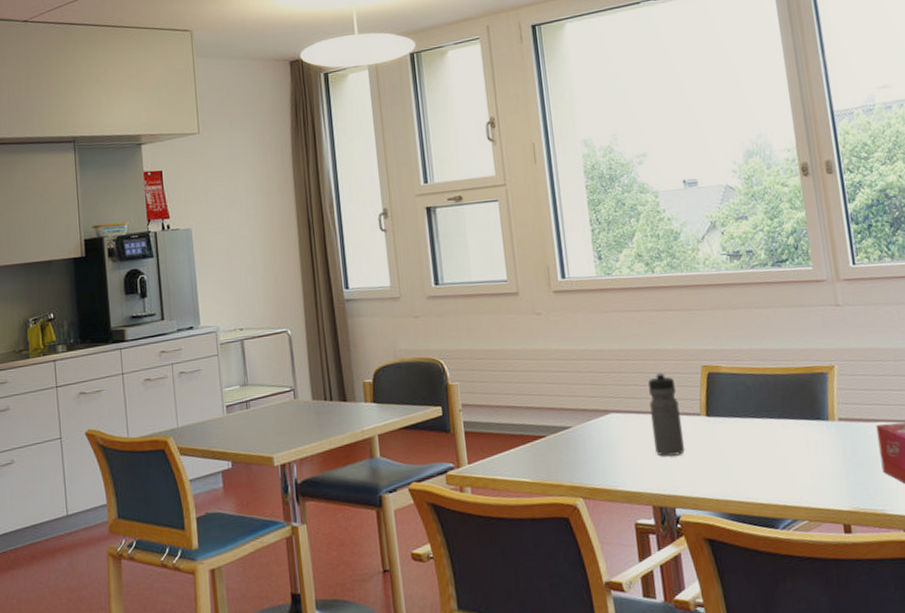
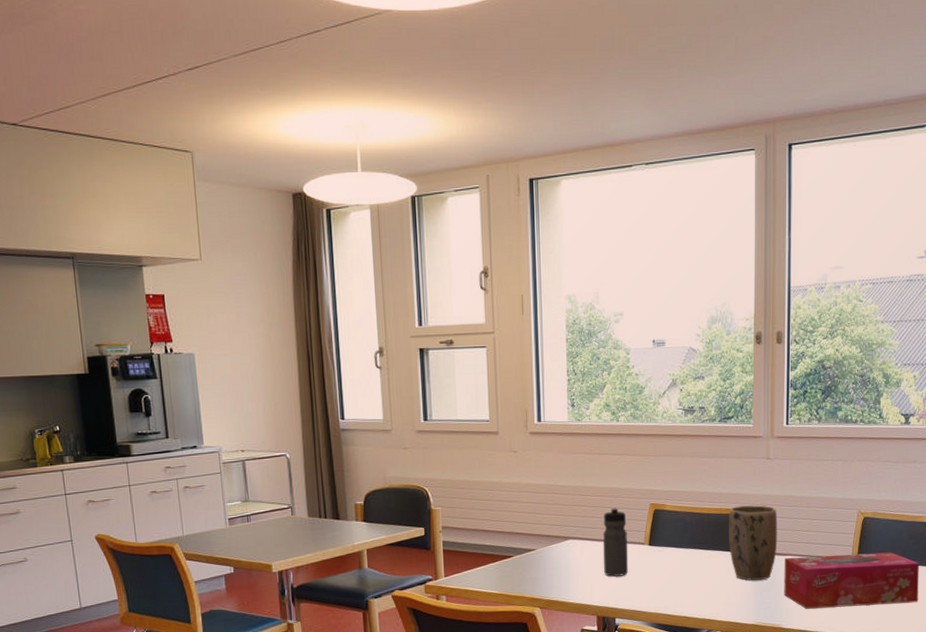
plant pot: none [798,361,865,455] -> present [729,505,778,580]

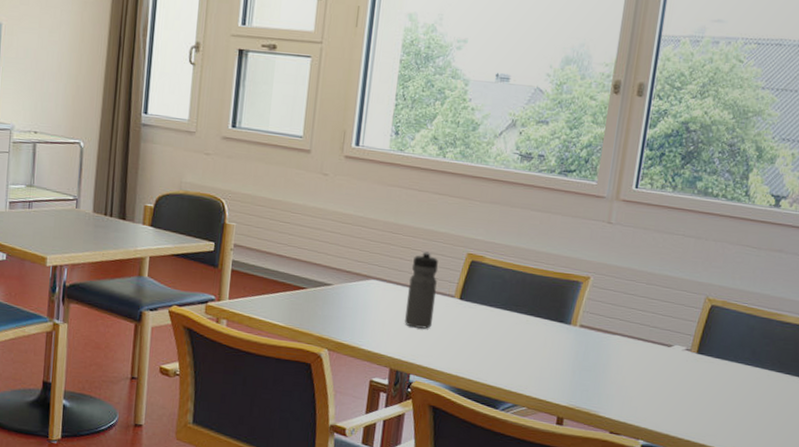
plant pot: present [729,505,778,580] -> none [550,270,611,358]
tissue box: present [784,552,919,609] -> none [606,337,770,412]

